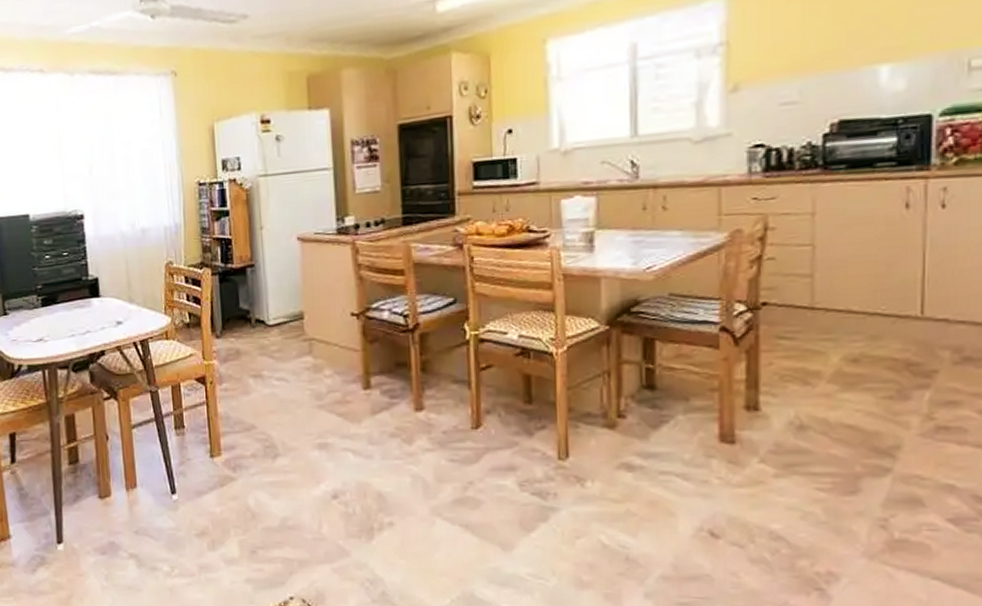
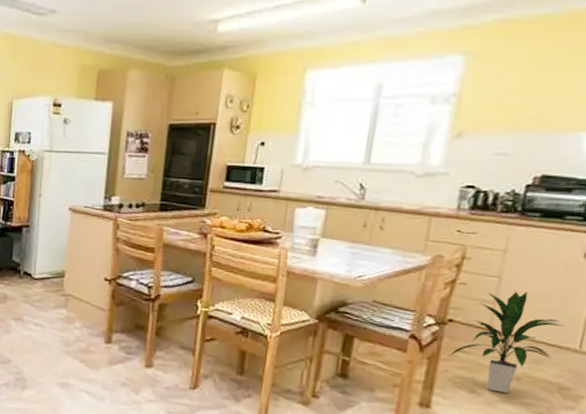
indoor plant: none [770,257,900,380] -> present [449,290,566,393]

